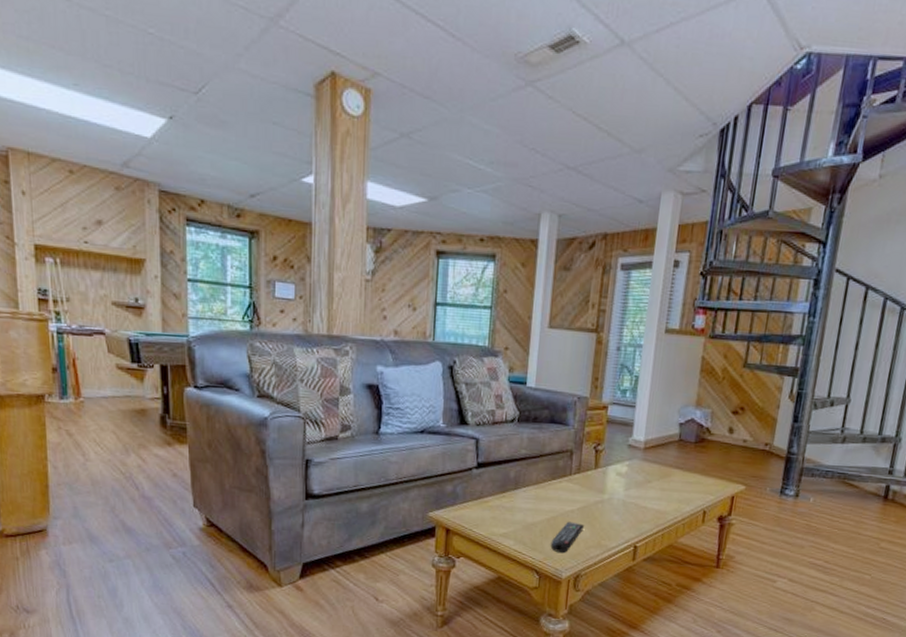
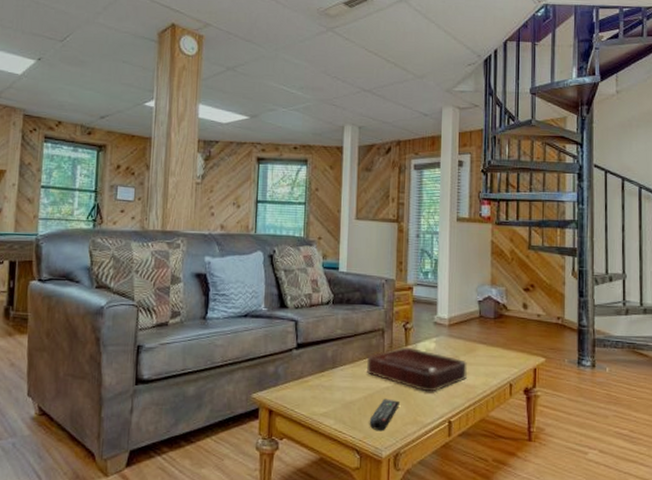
decorative tray: none [551,469,660,517] -> present [366,346,467,392]

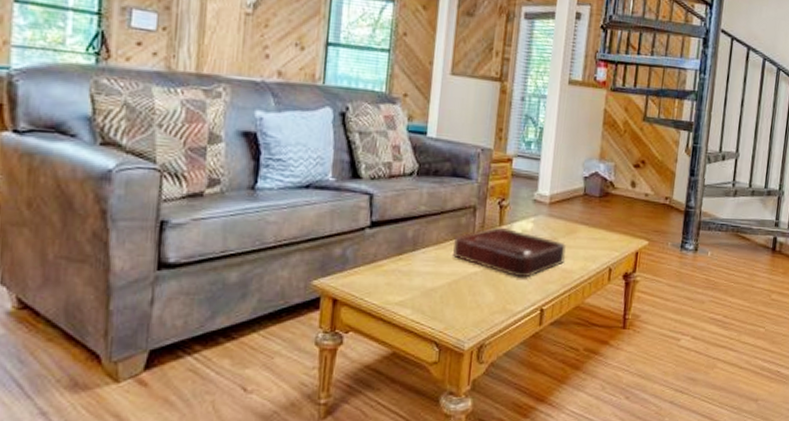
remote control: present [369,398,401,432] -> none [451,285,489,322]

